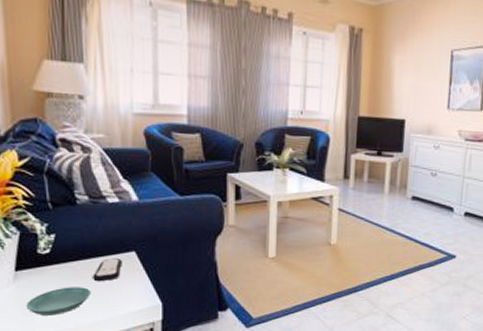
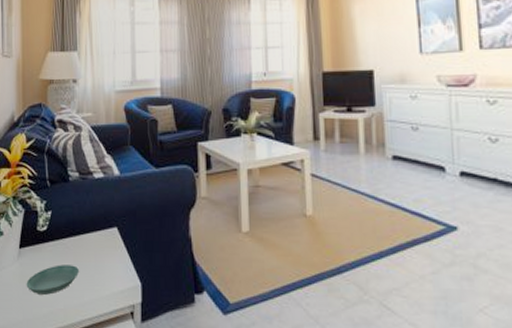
remote control: present [93,258,122,282] -> none [81,235,106,260]

